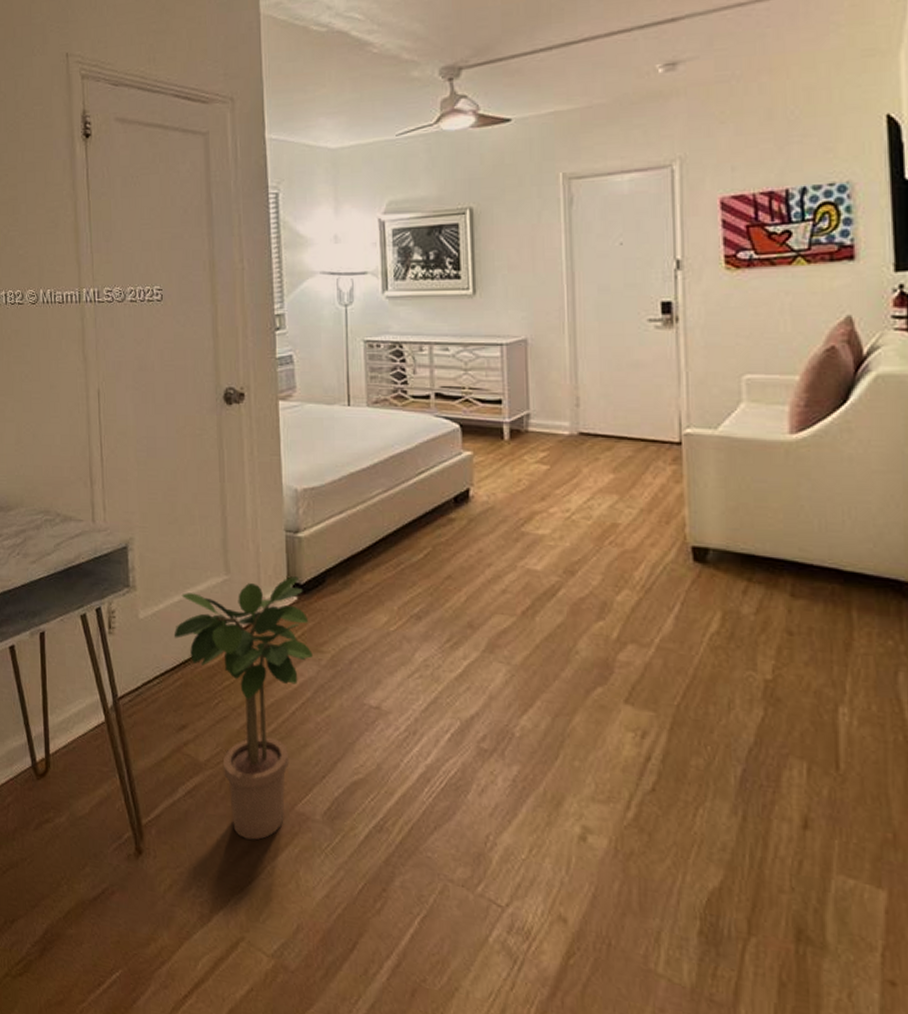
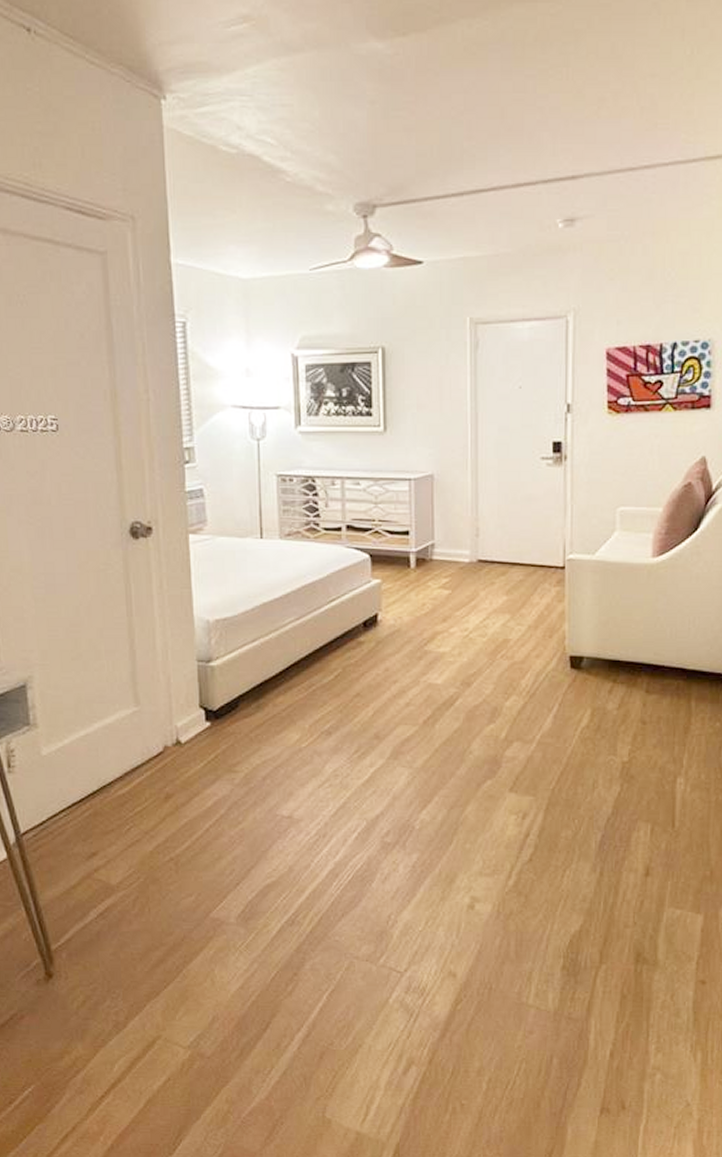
potted plant: present [173,576,313,840] -> none [80,704,226,949]

